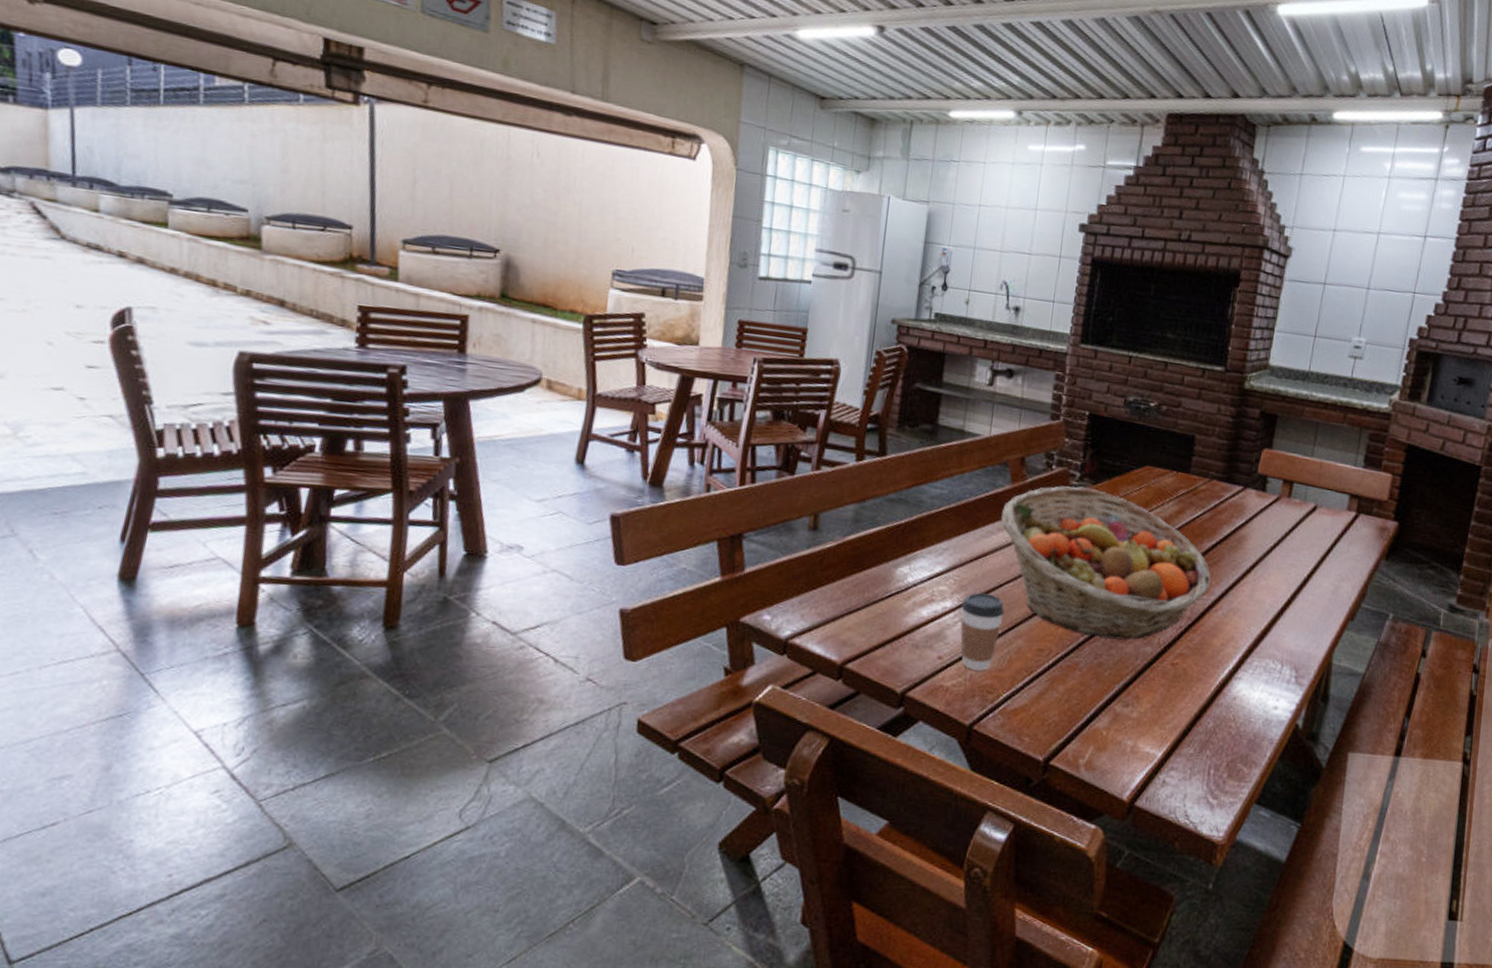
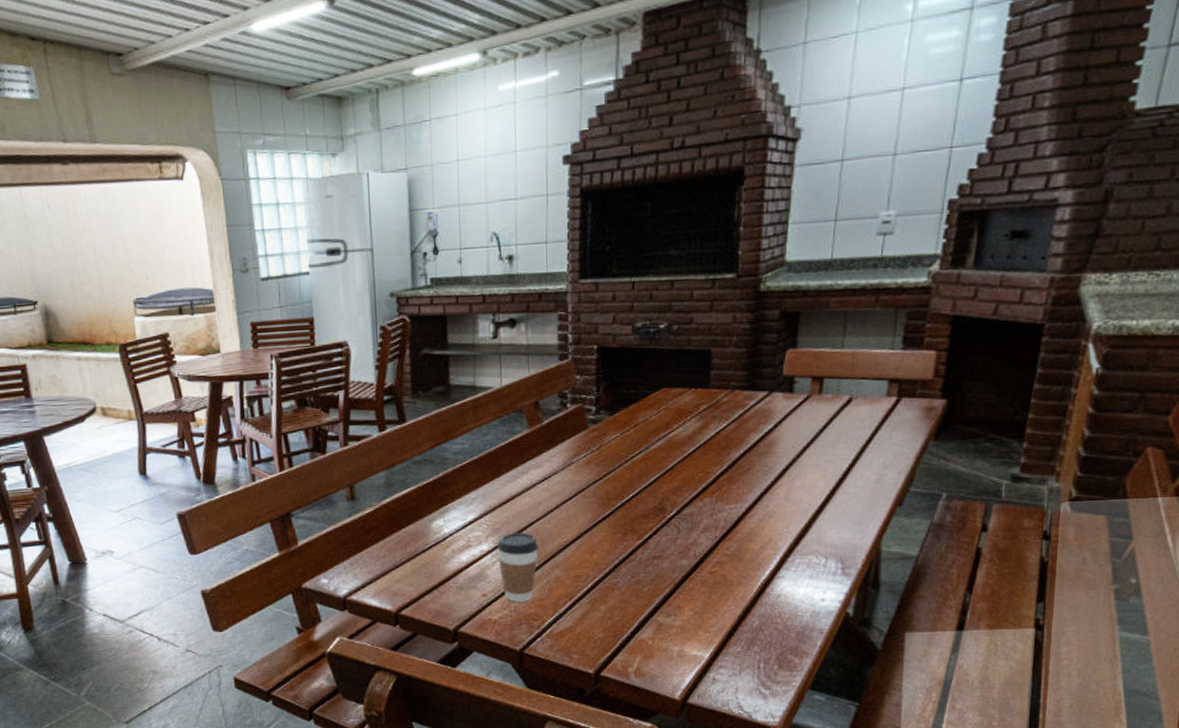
fruit basket: present [1001,486,1212,640] -> none [523,419,743,559]

